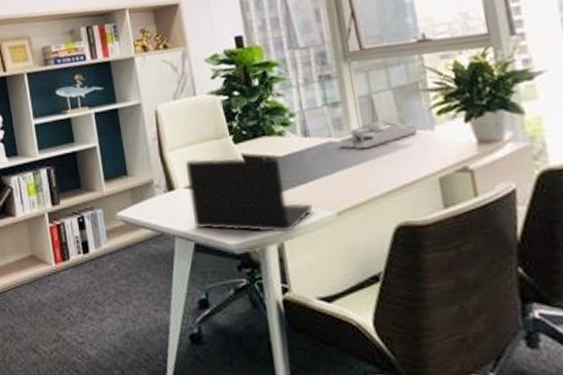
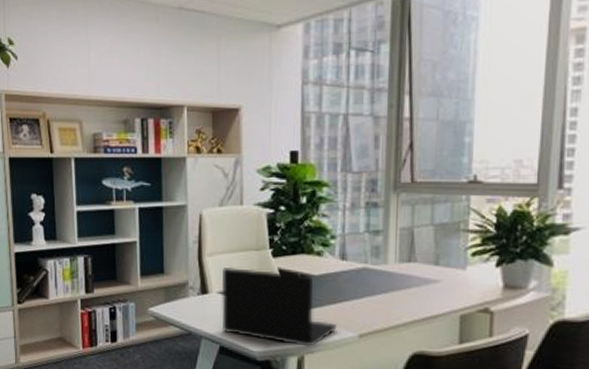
desk organizer: present [338,120,418,149] -> none [373,255,450,279]

